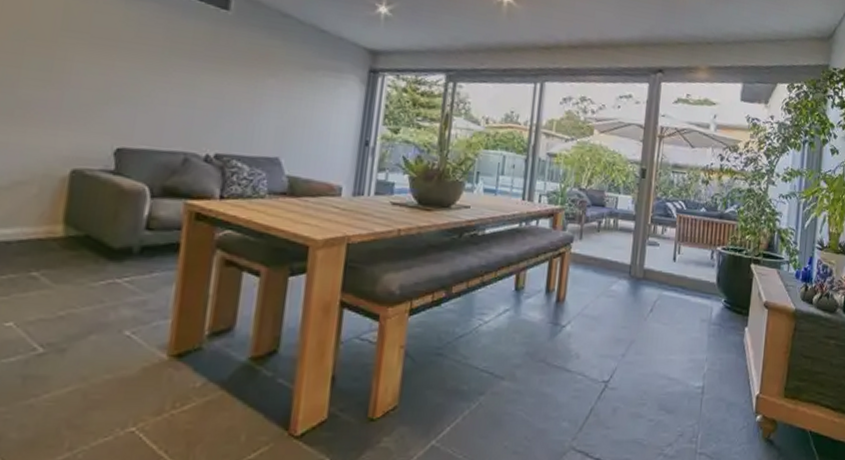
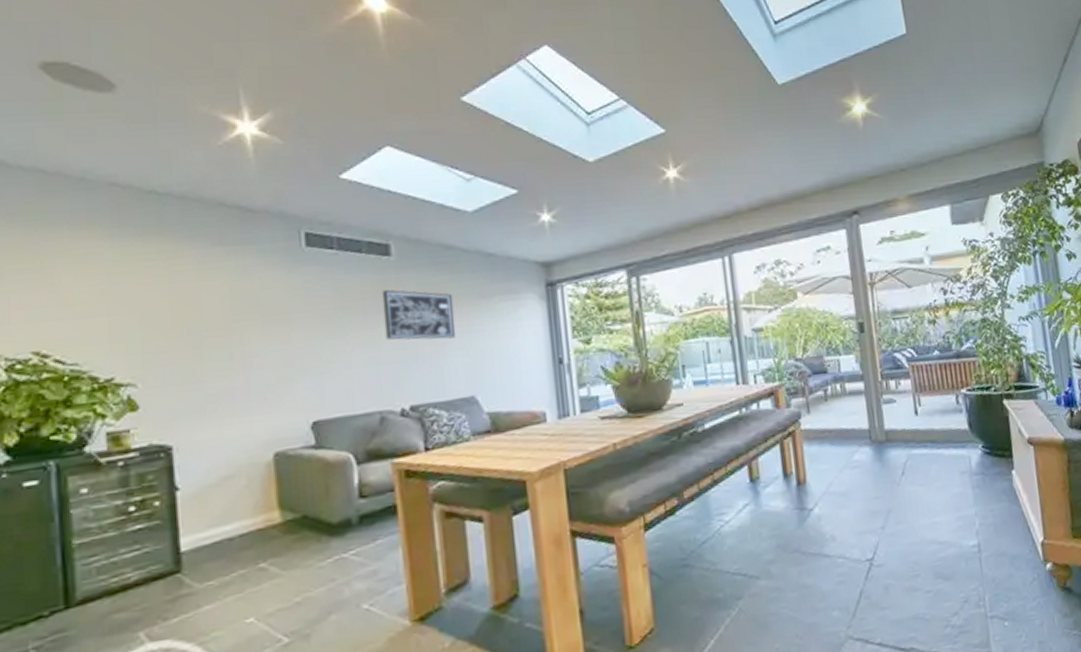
wall art: none [206,40,280,100] -> present [381,289,456,340]

